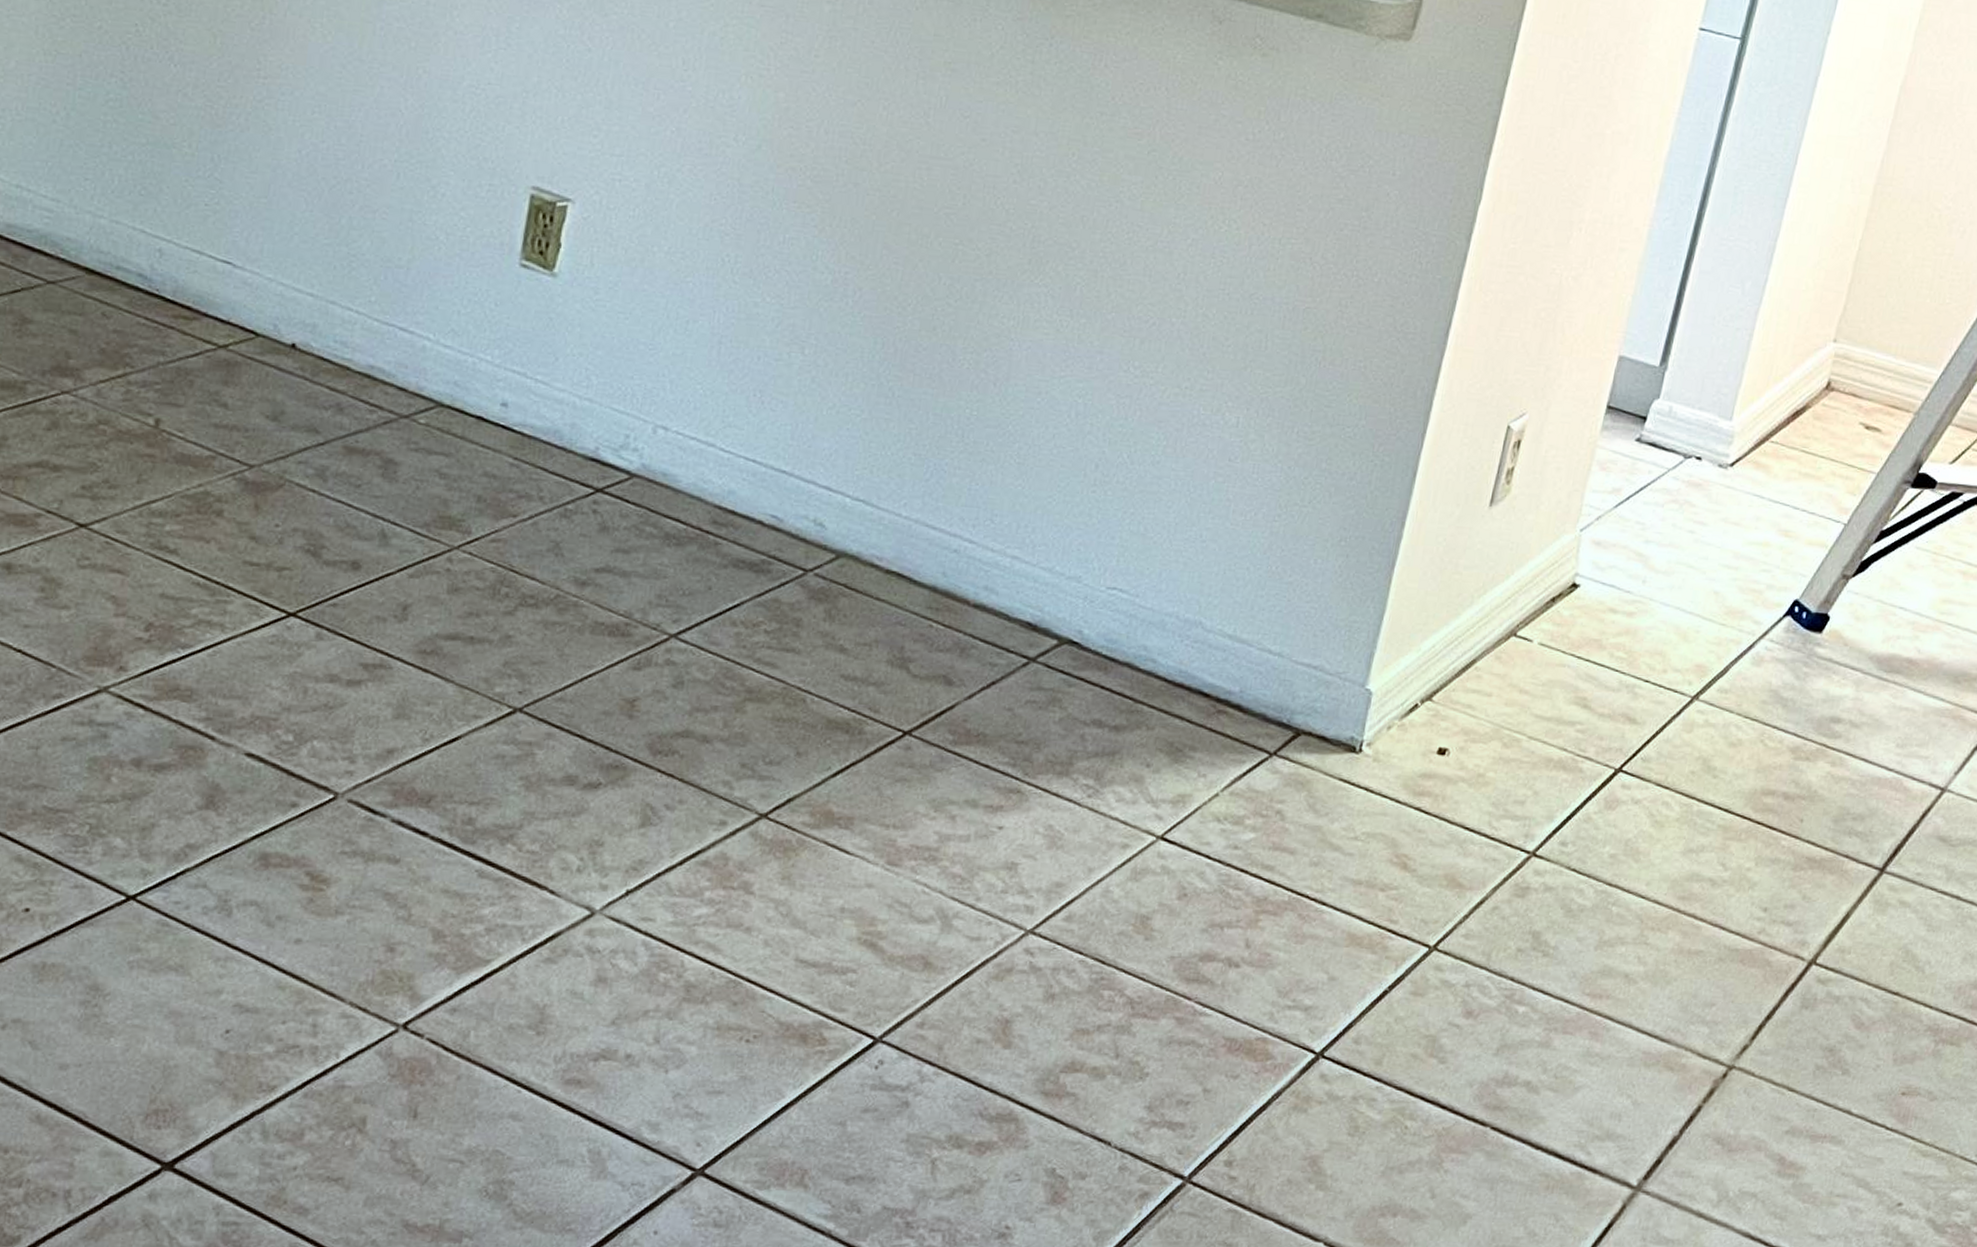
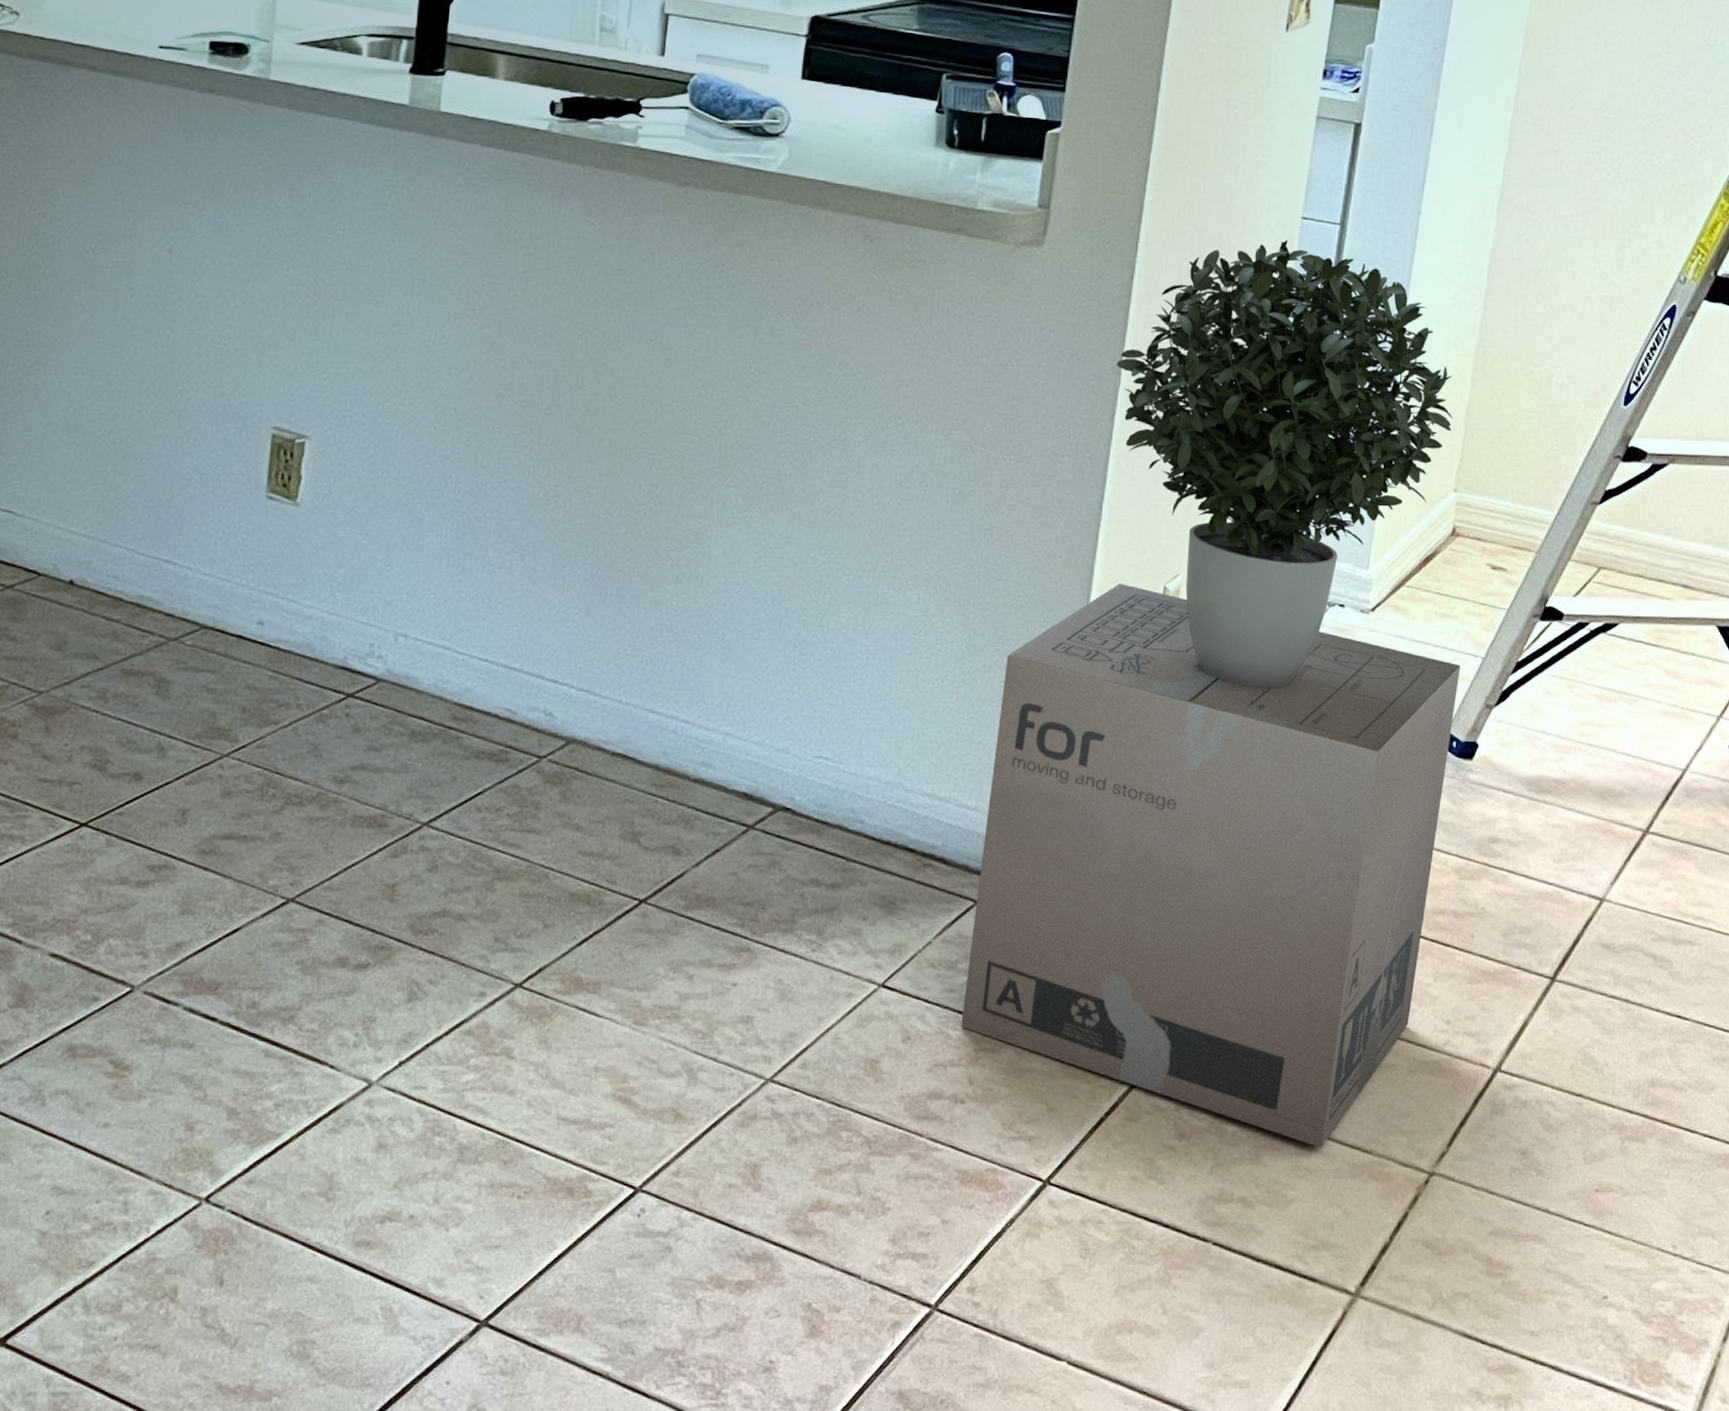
cardboard box: none [1243,419,1820,1034] -> present [961,584,1461,1148]
potted plant: none [1479,52,1846,545] -> present [1116,240,1453,689]

